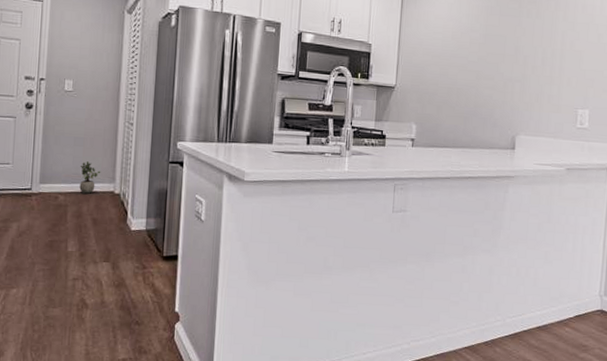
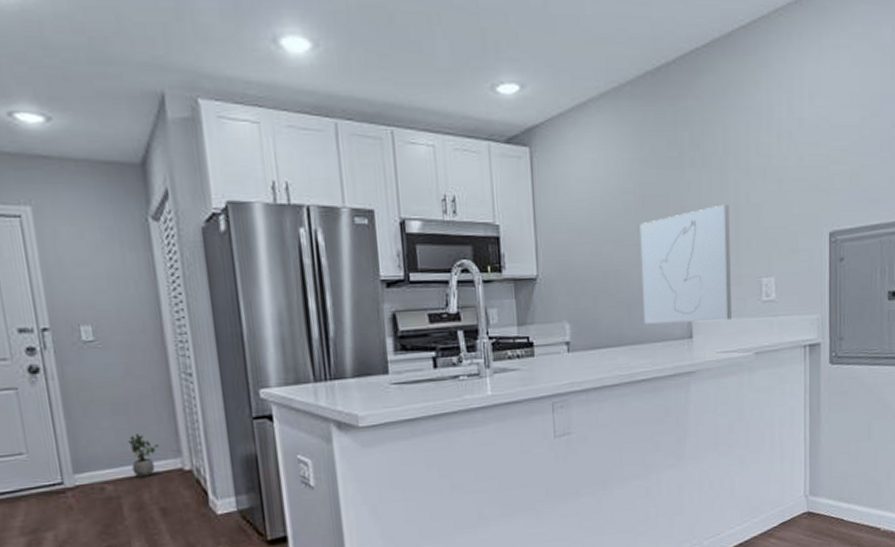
wall art: none [476,48,556,139] -> present [640,204,731,324]

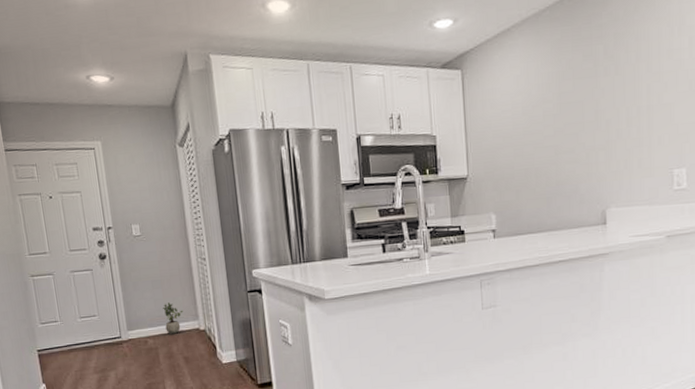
wall art: present [640,204,731,324] -> none [557,105,643,213]

